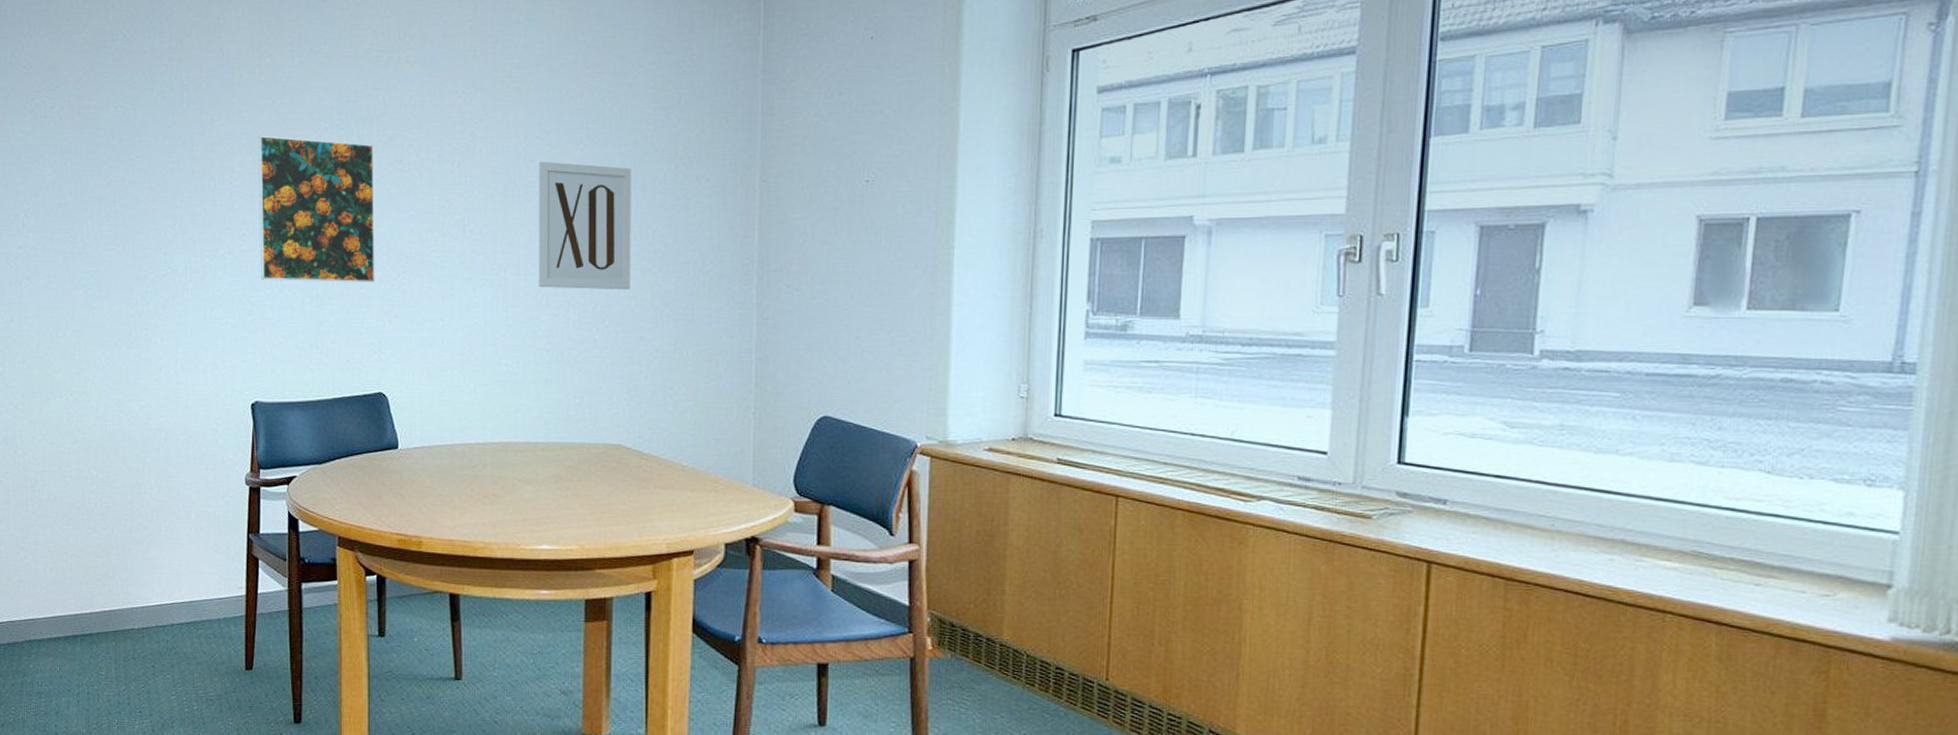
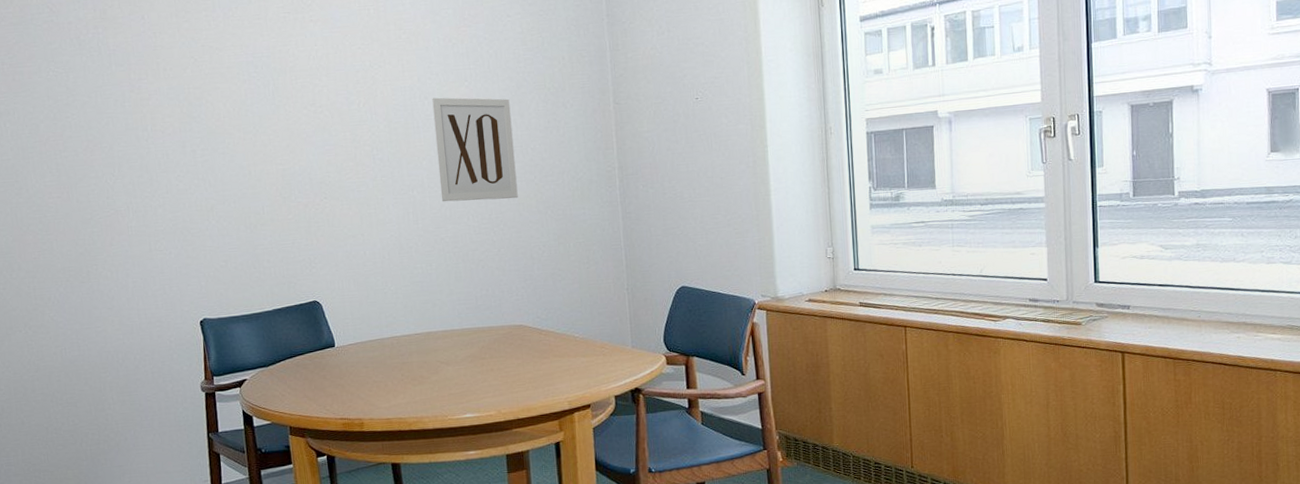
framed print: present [258,135,375,283] -> none [184,89,301,214]

